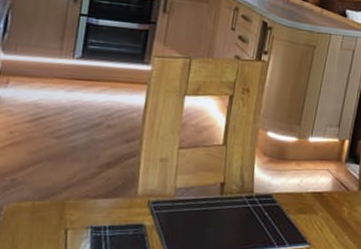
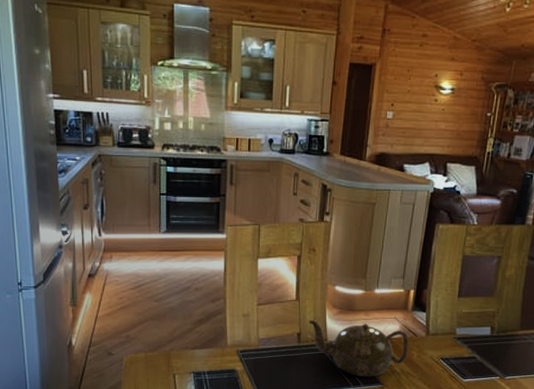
teapot: none [235,169,340,236] -> present [309,320,408,377]

